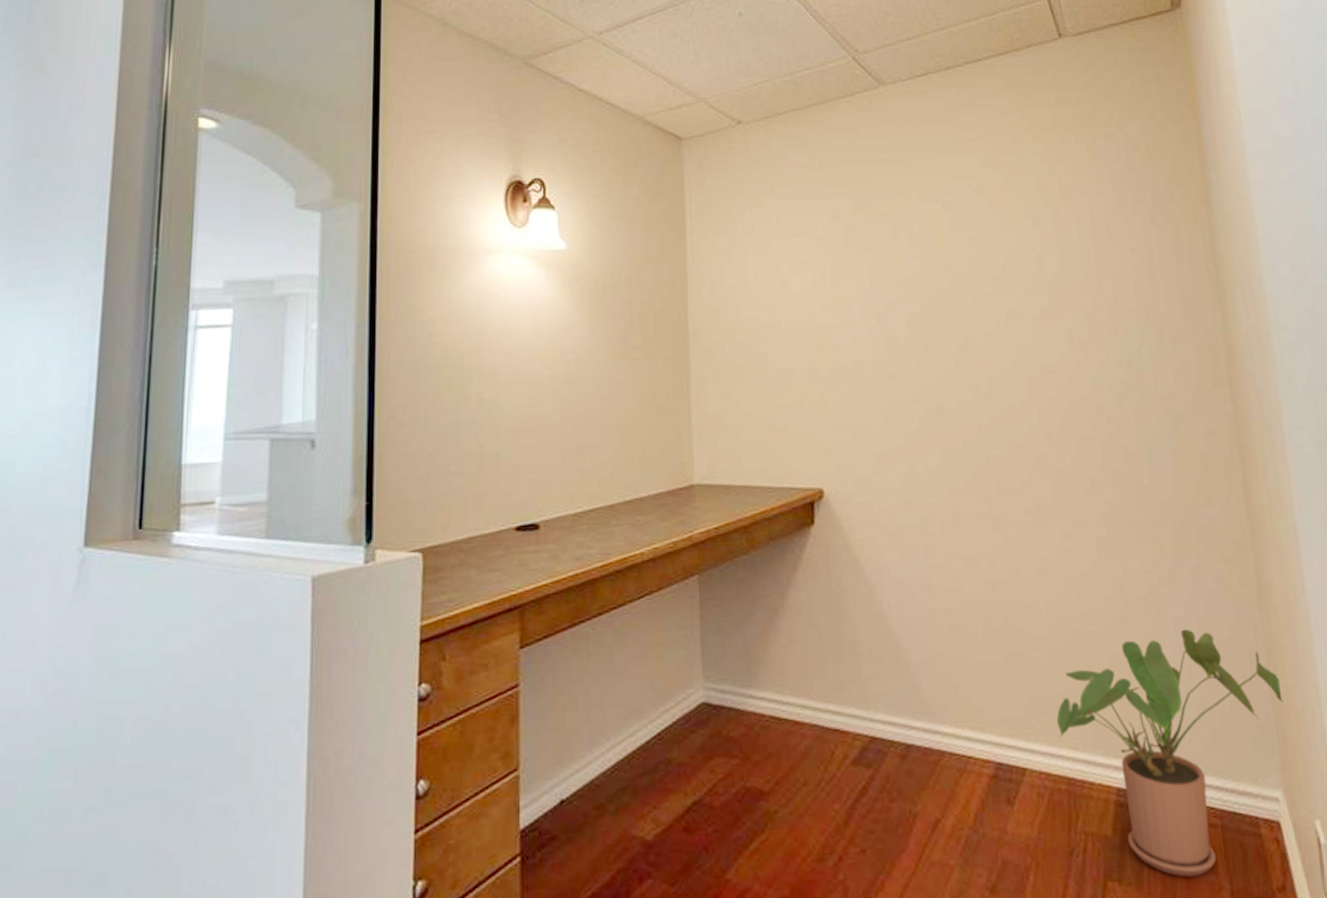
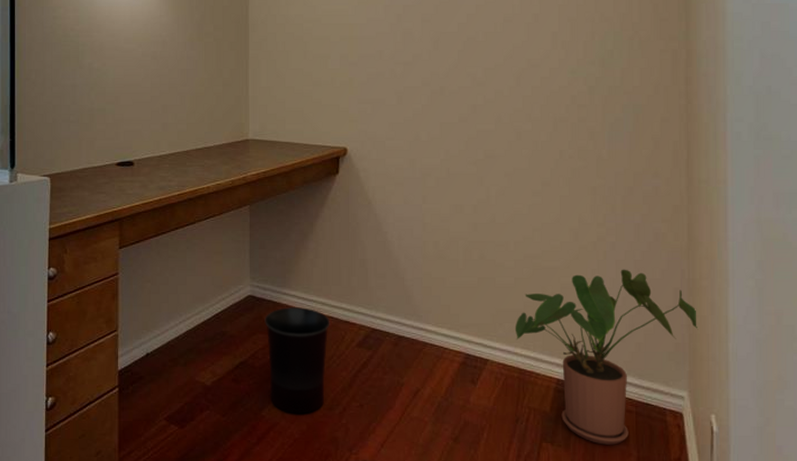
waste bin: none [725,714,815,874] -> present [265,306,330,415]

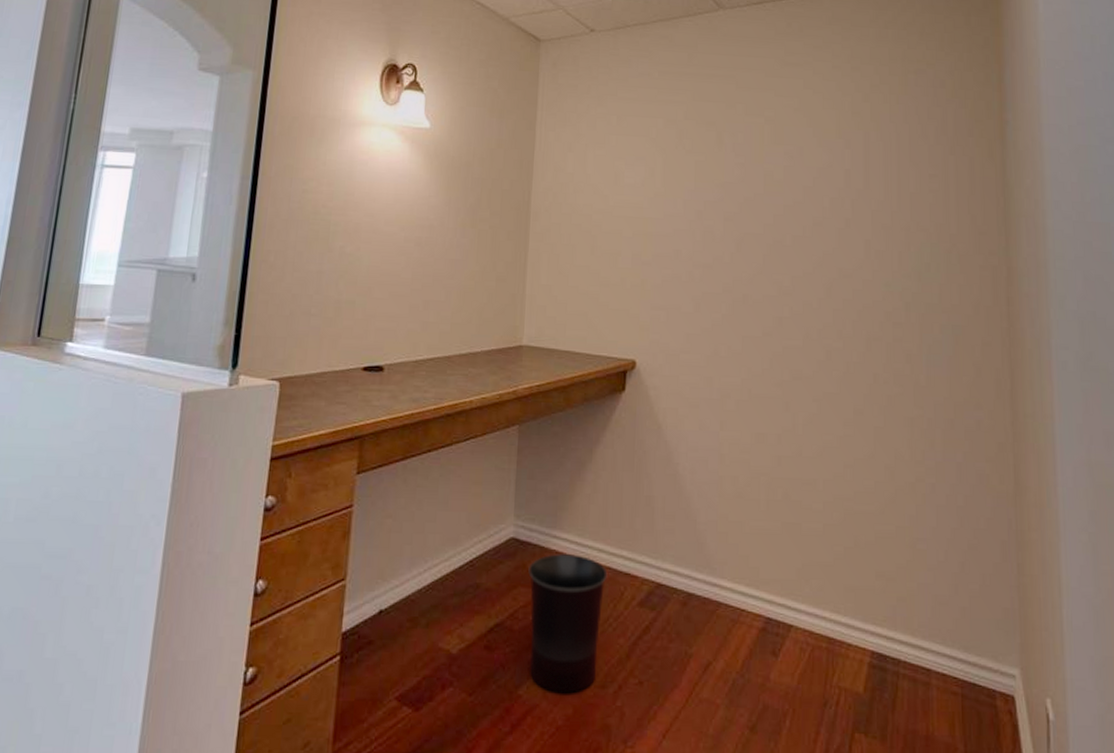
house plant: present [514,269,698,445] -> none [823,516,1029,737]

